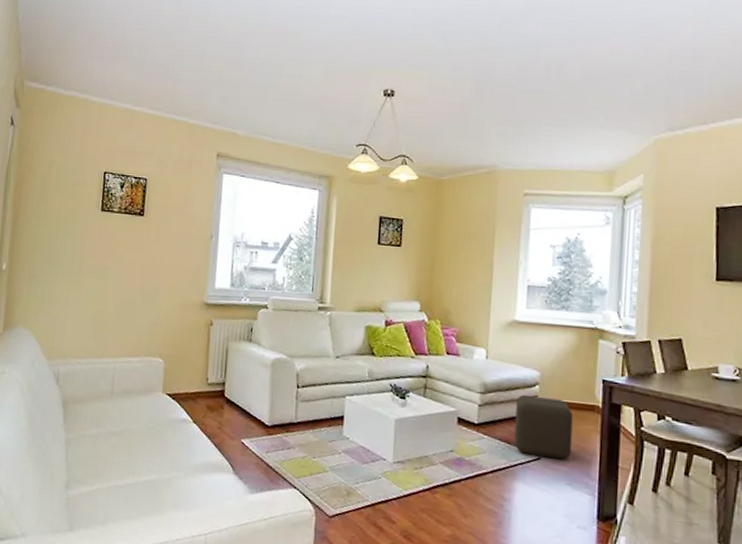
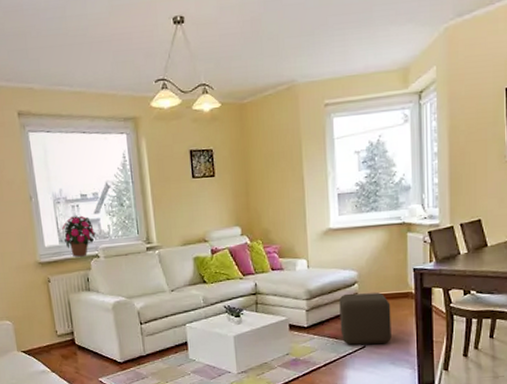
potted flower: none [235,262,269,306] -> present [62,215,96,258]

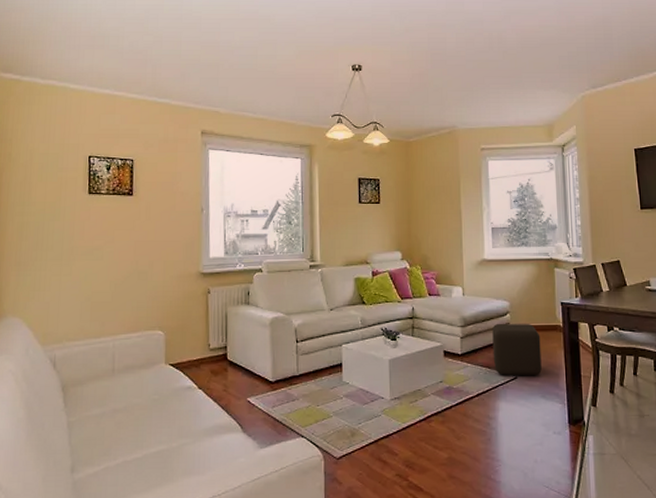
potted flower: present [62,215,96,258] -> none [229,230,261,271]

